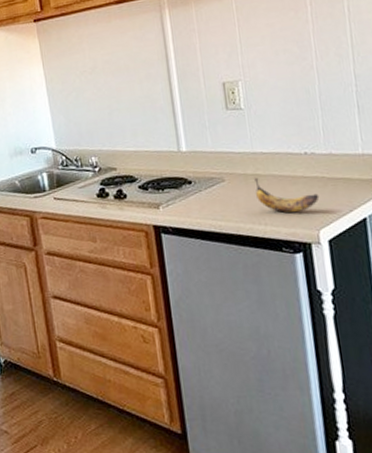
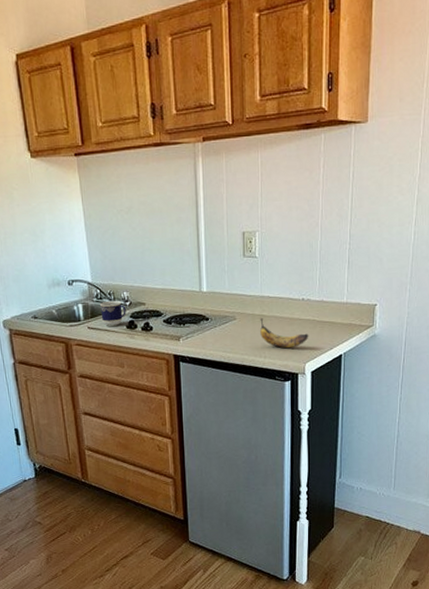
cup: none [65,166,96,197] -> present [99,300,126,327]

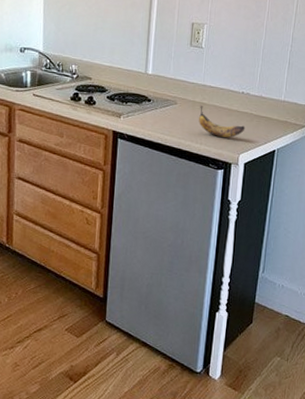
cup: present [99,300,126,327] -> none [47,71,73,97]

